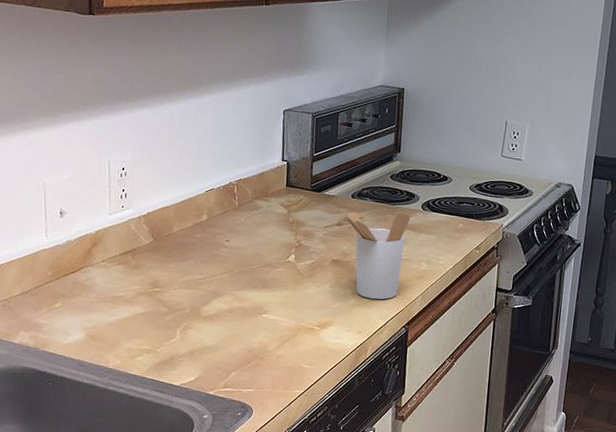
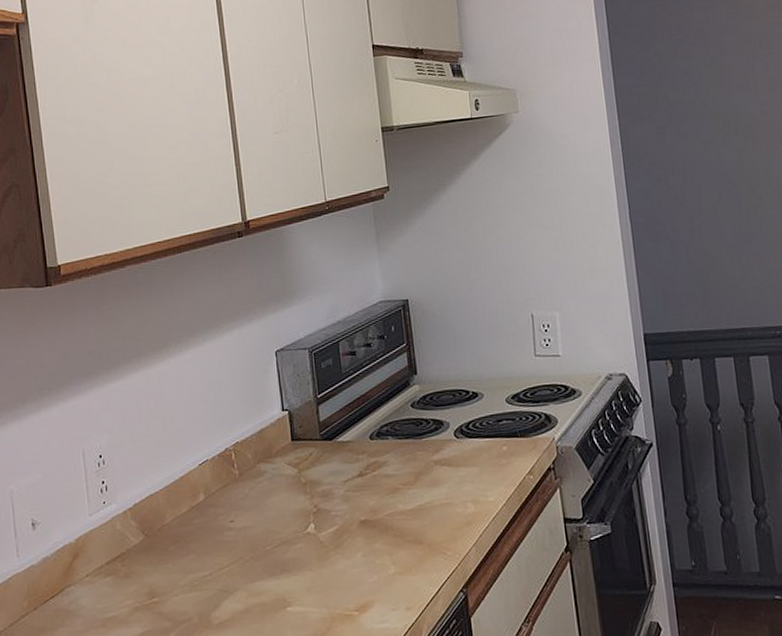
utensil holder: present [342,211,410,300] -> none [362,445,446,563]

